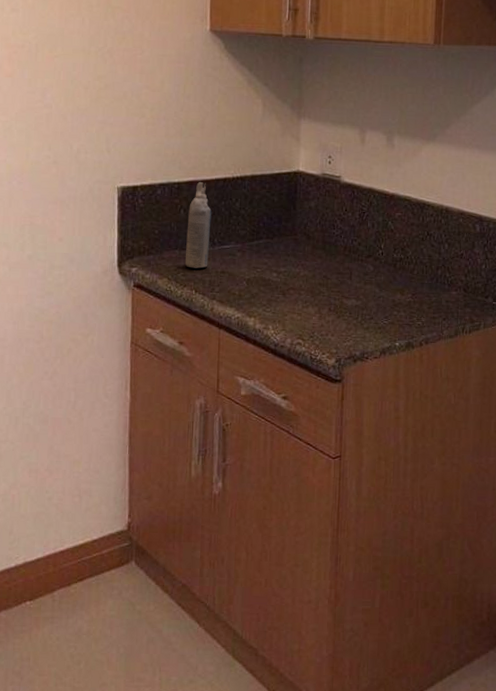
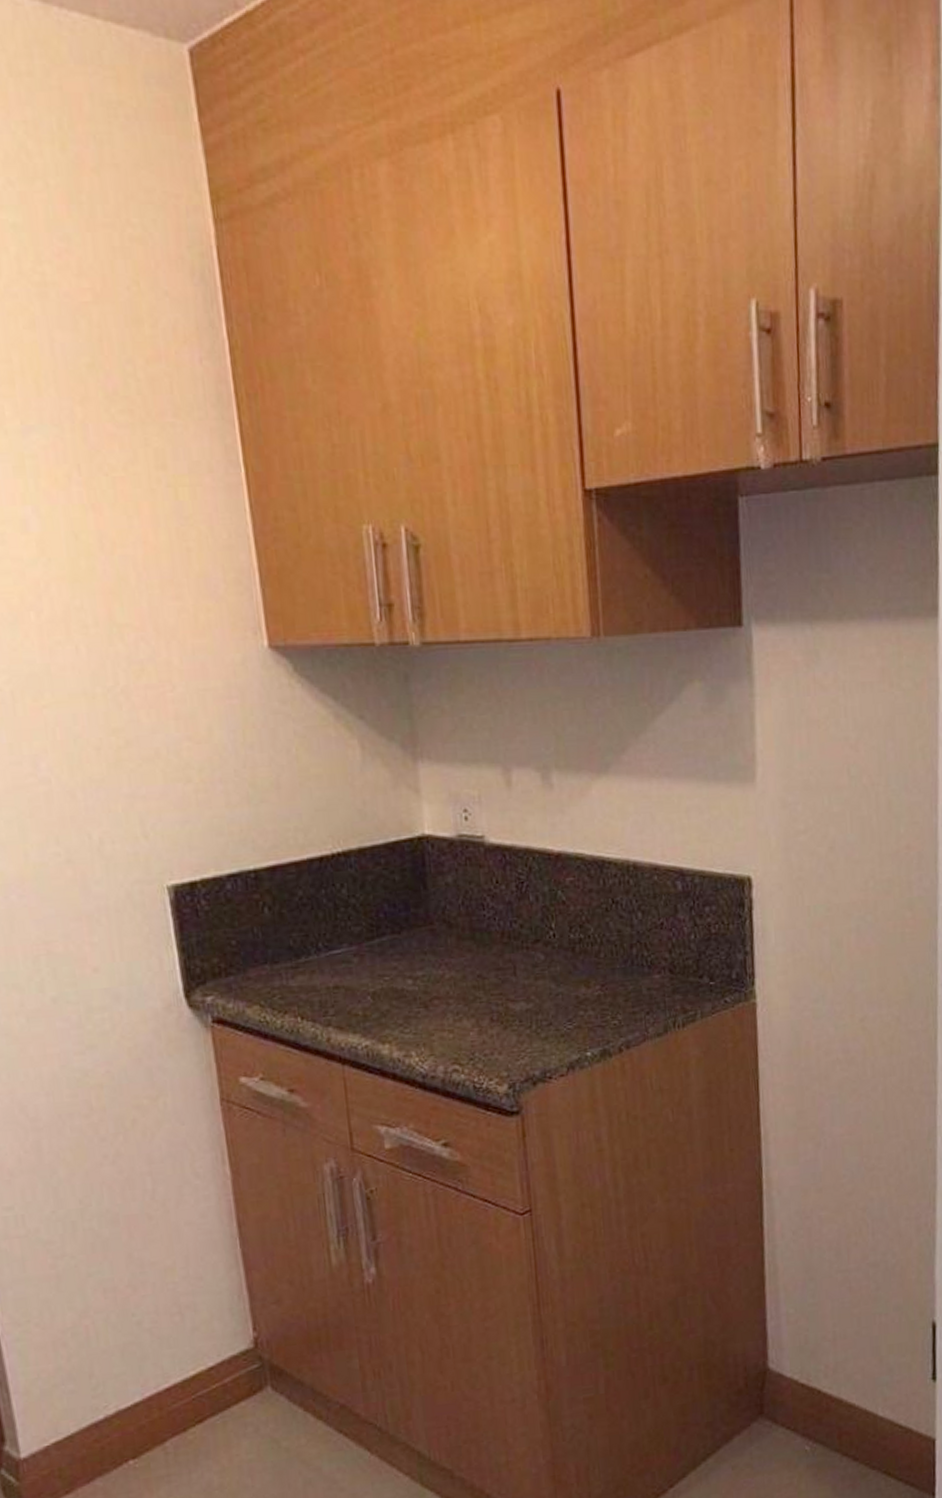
aerosol can: present [185,182,212,268] -> none [275,866,314,987]

